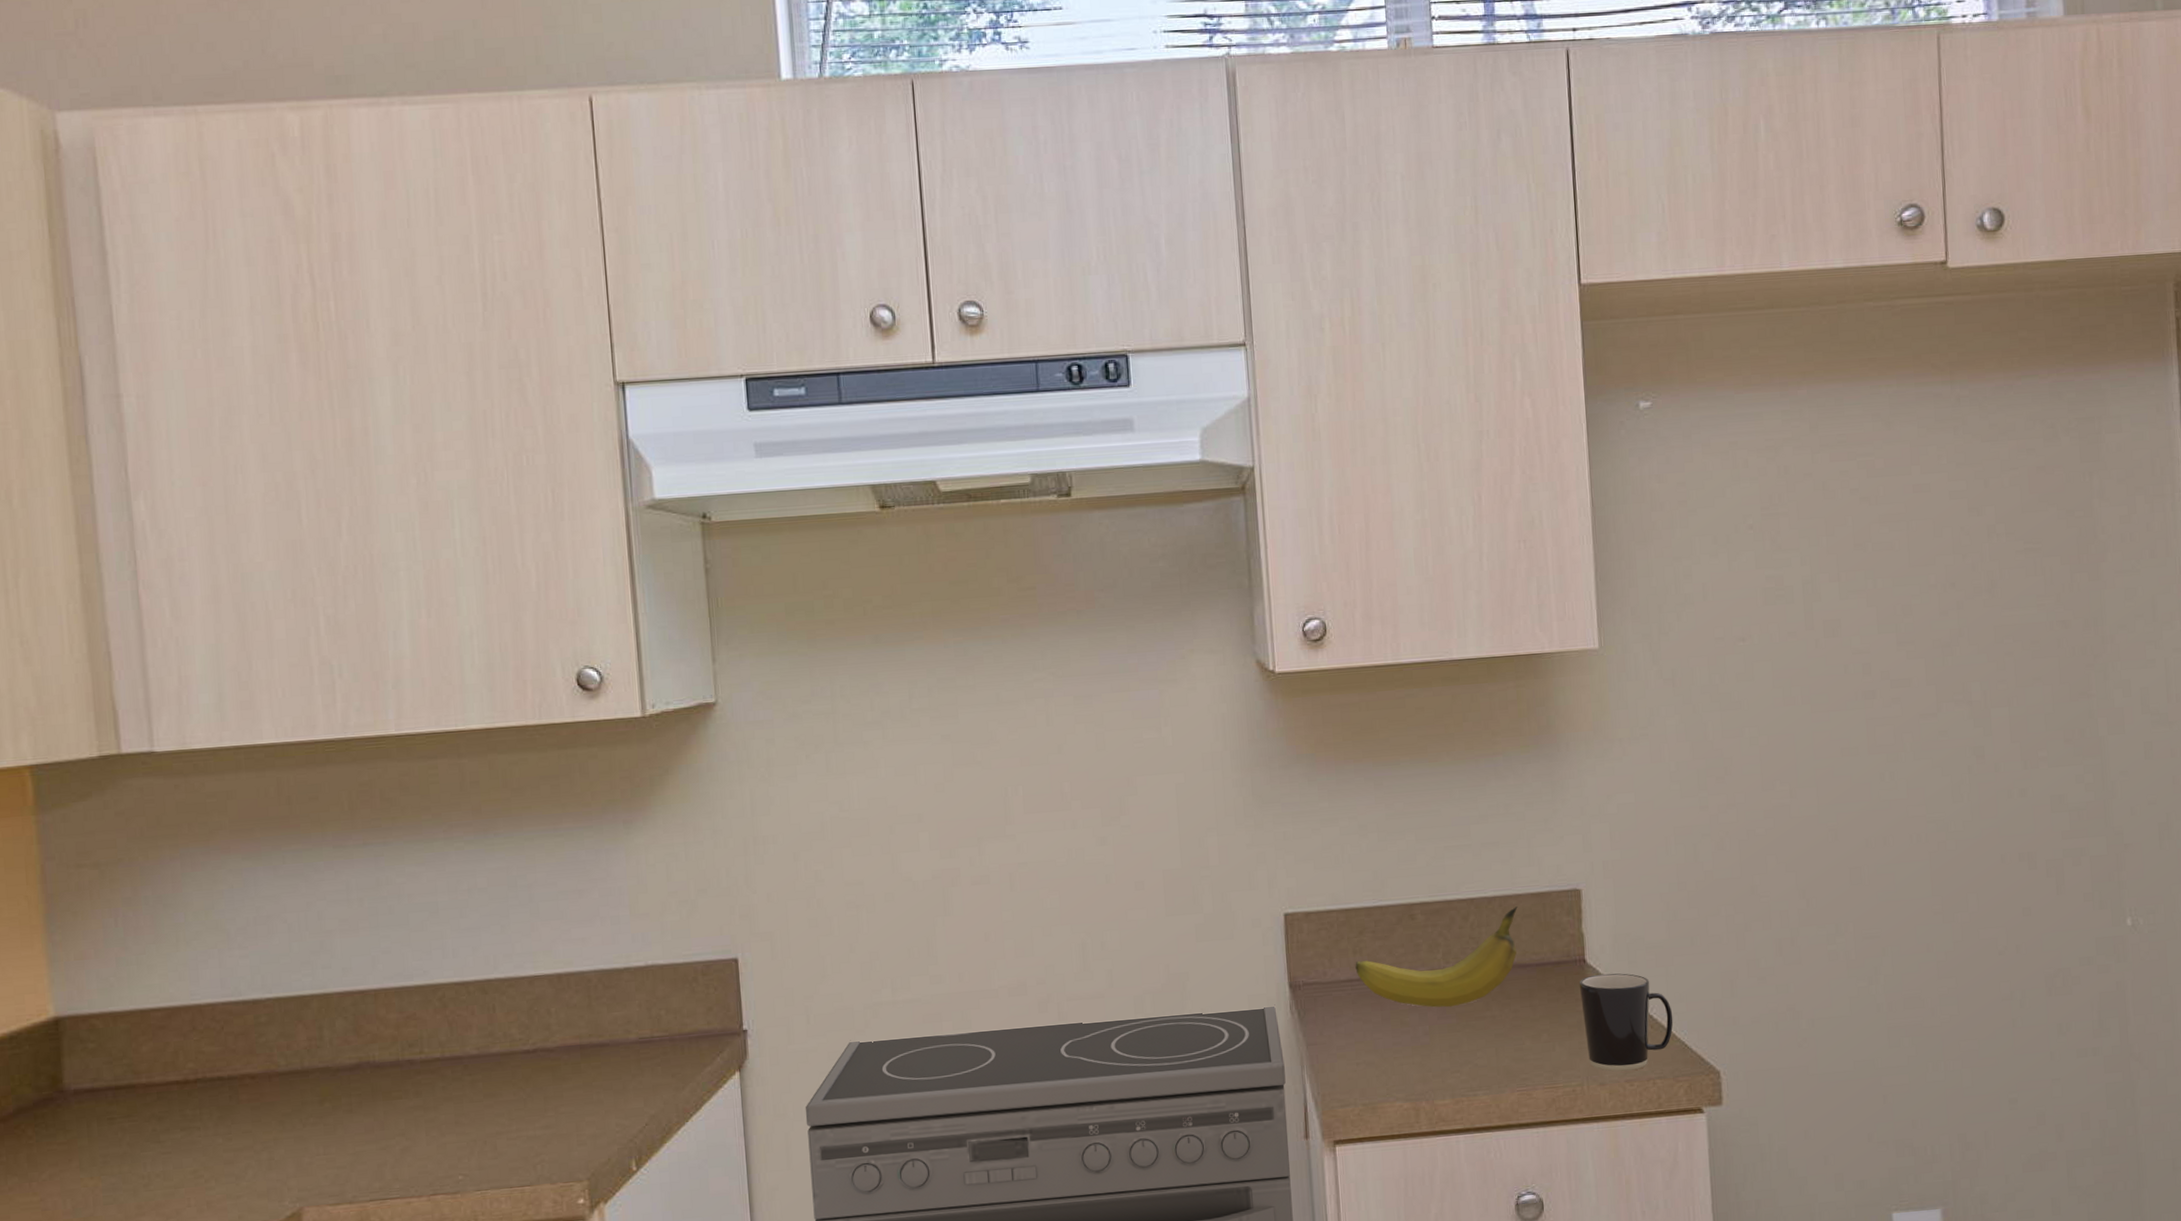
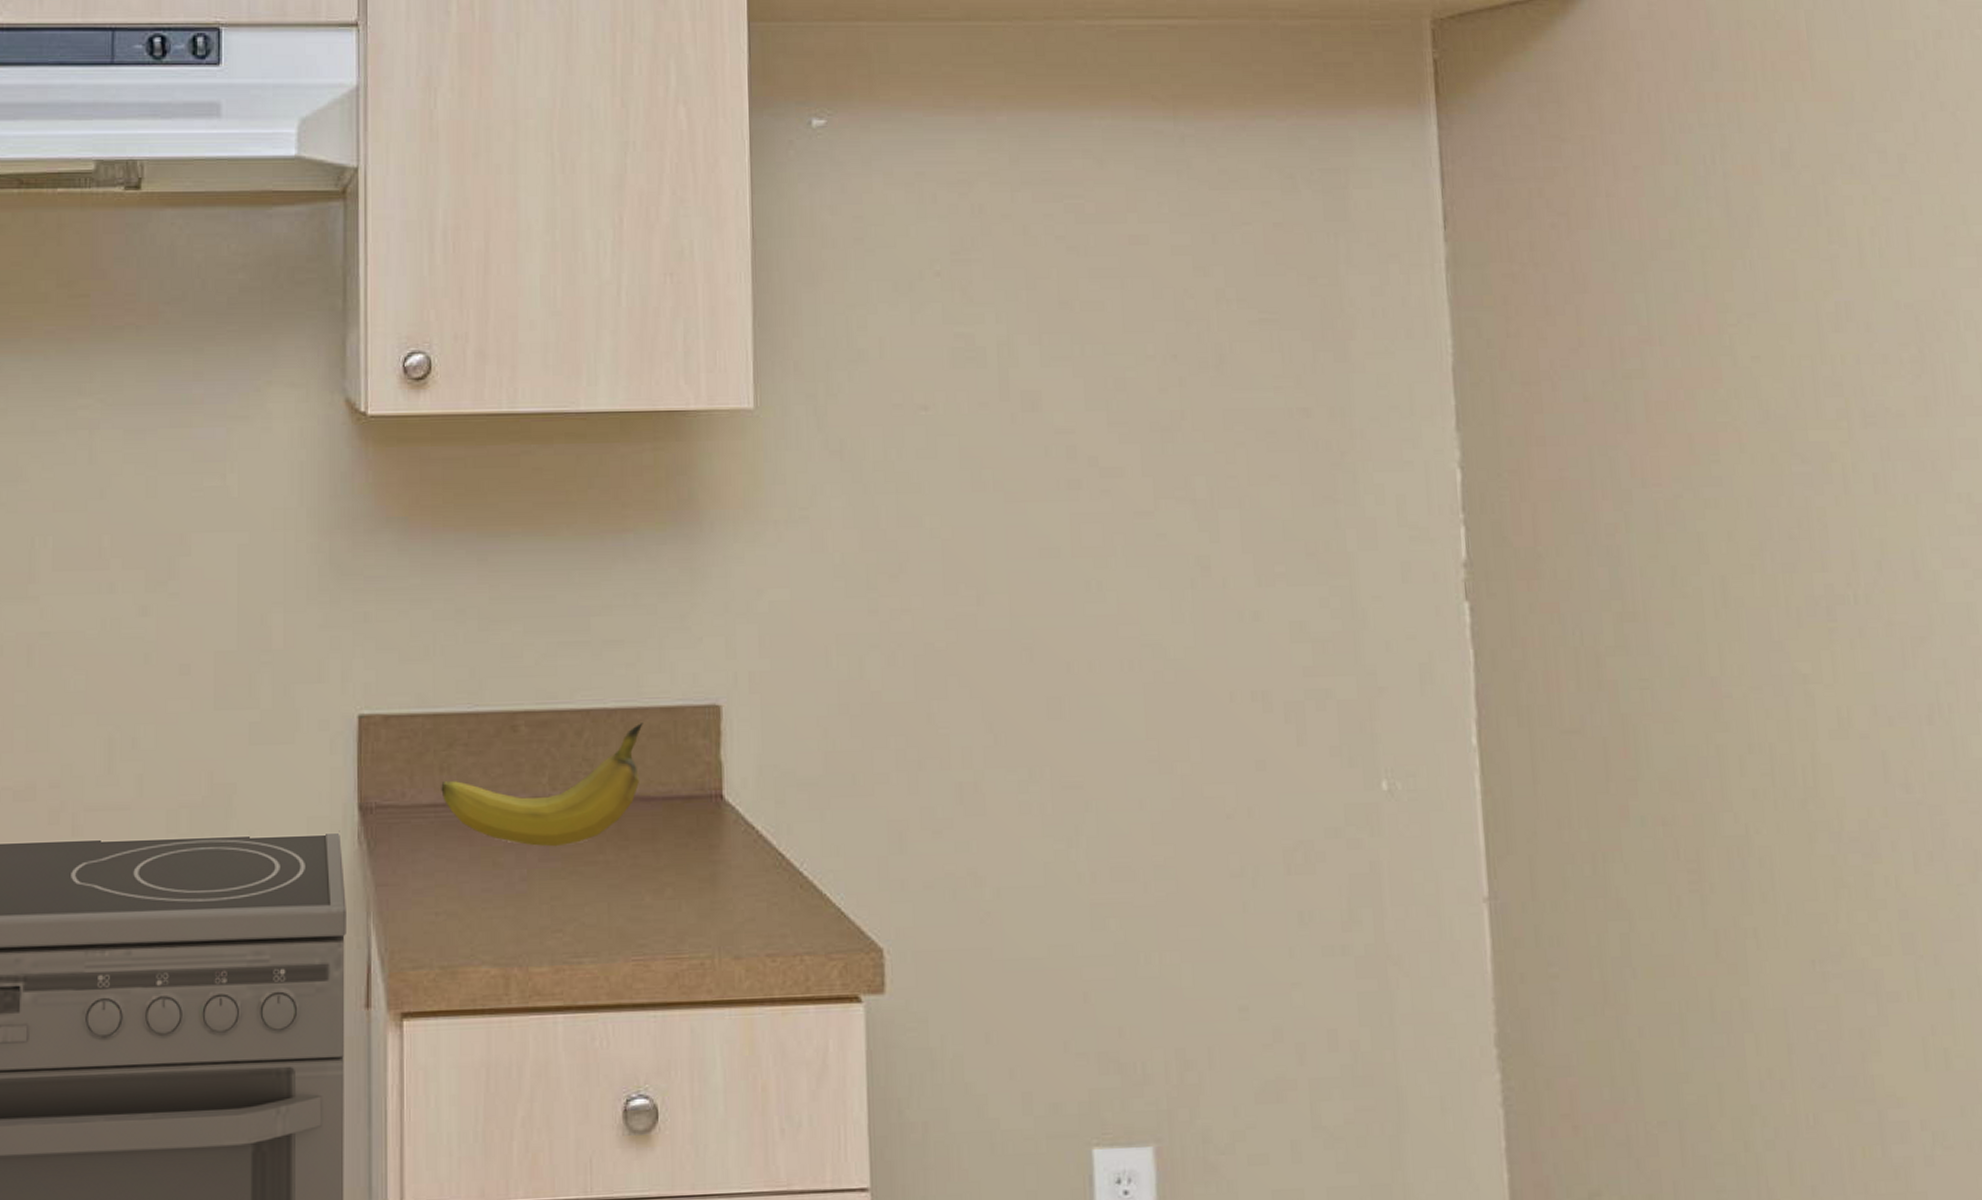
mug: present [1579,973,1674,1072] -> none [713,814,828,943]

